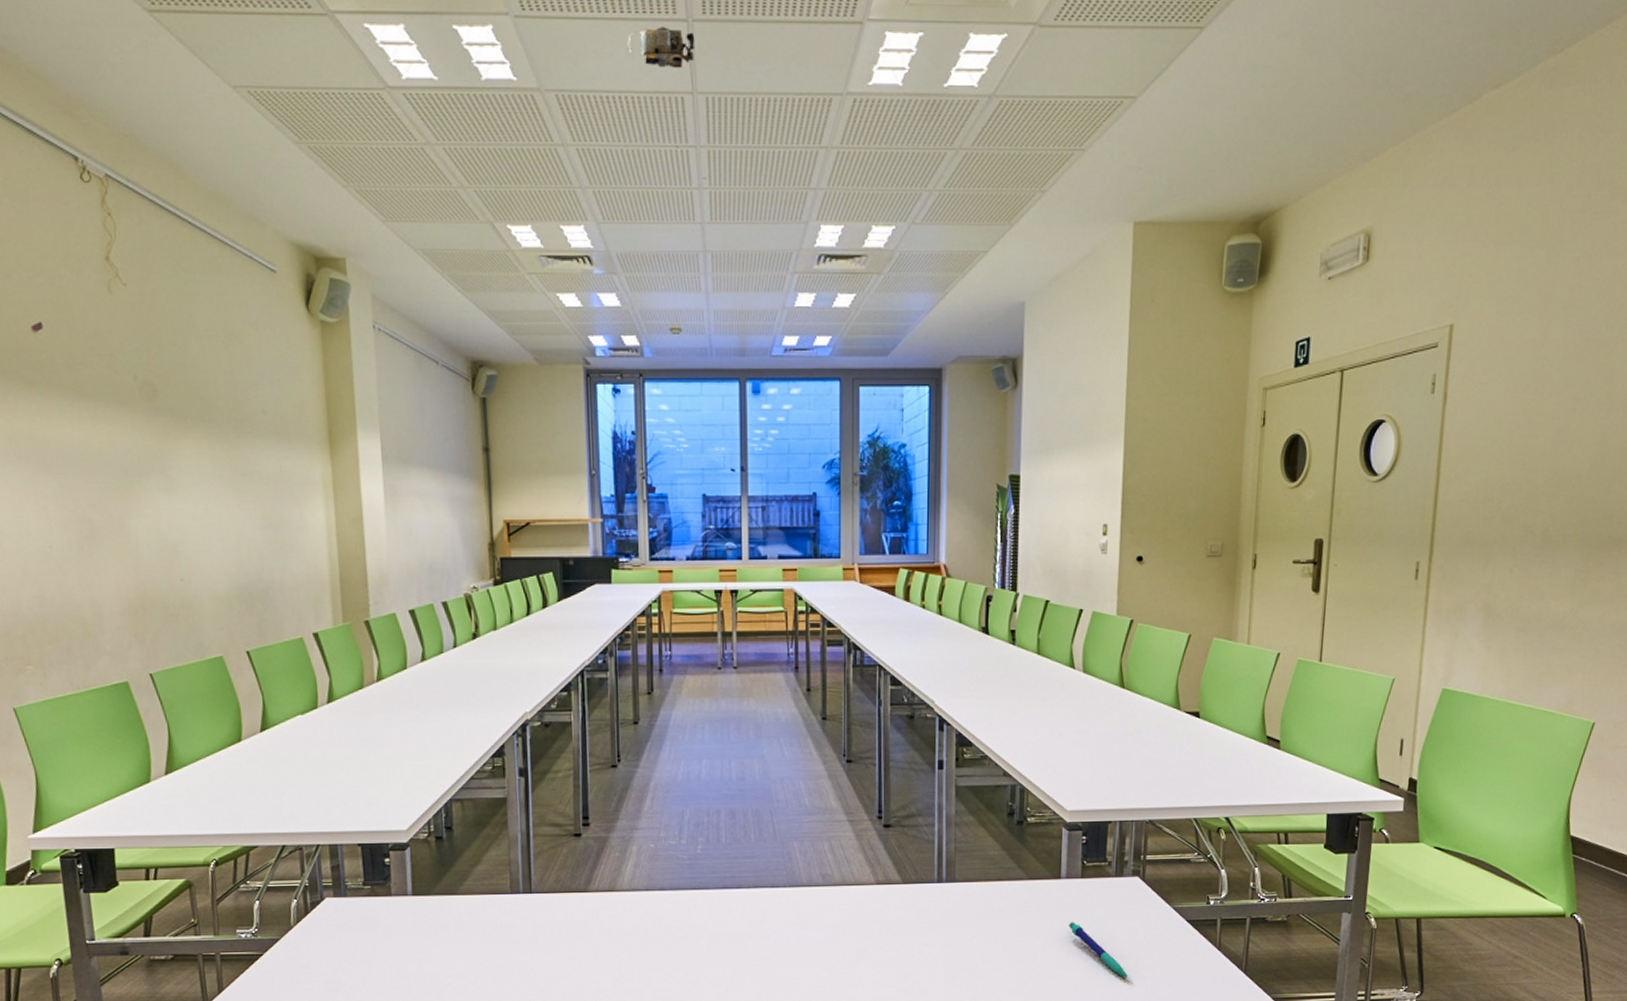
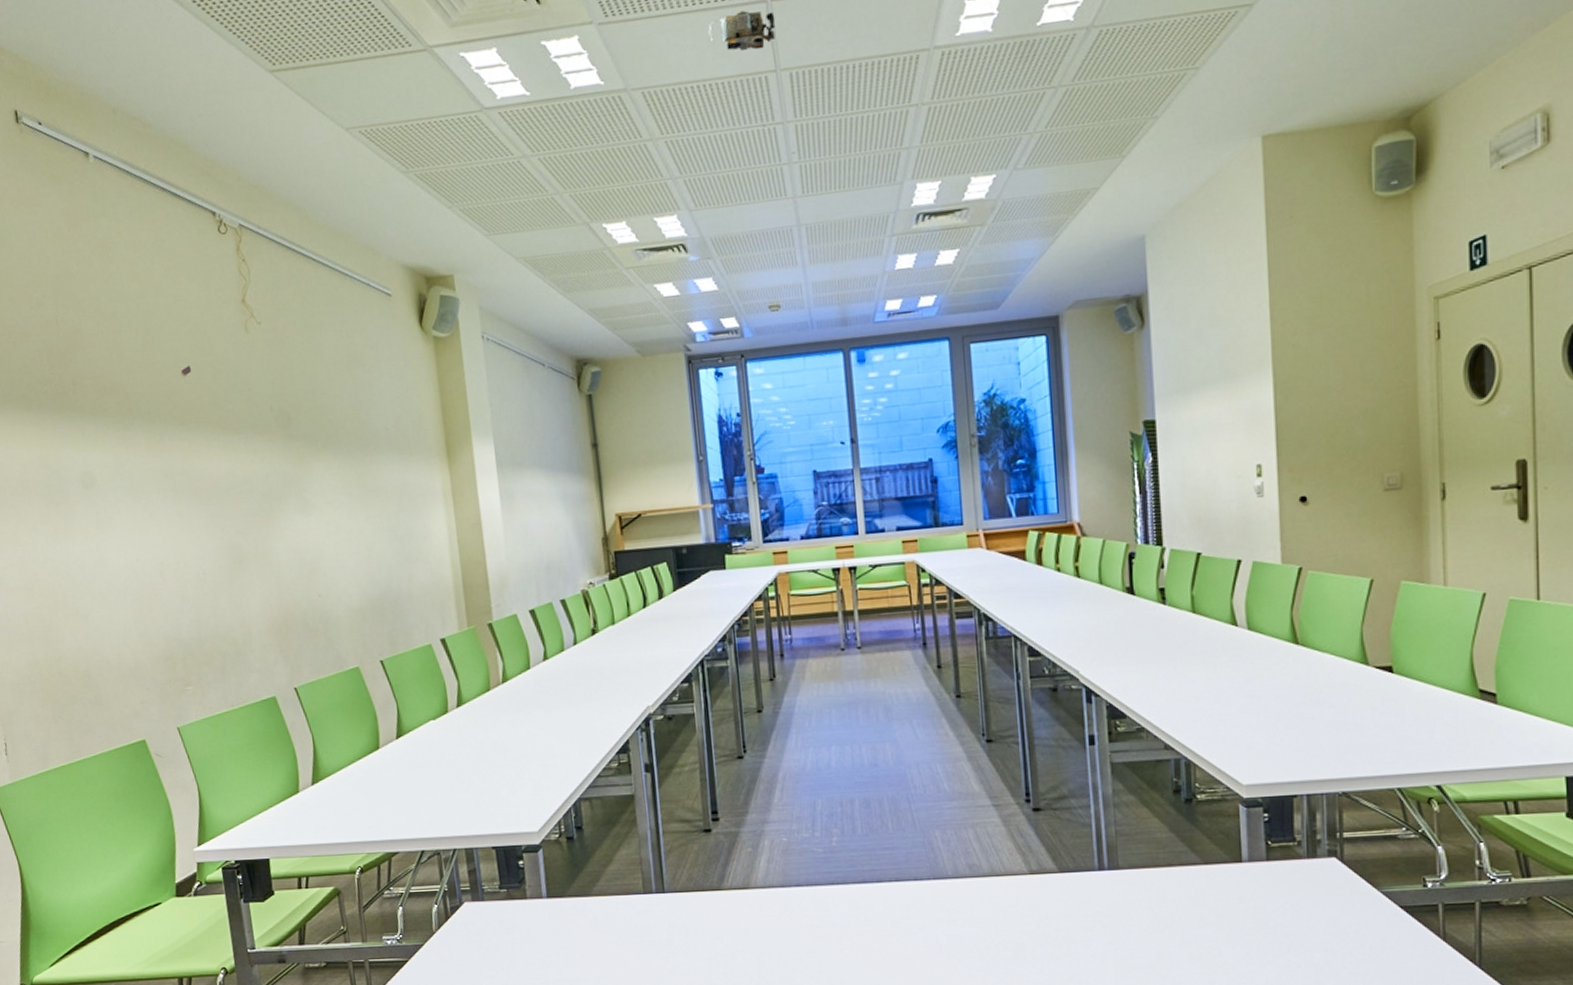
pen: present [1069,922,1129,979] -> none [1256,911,1335,975]

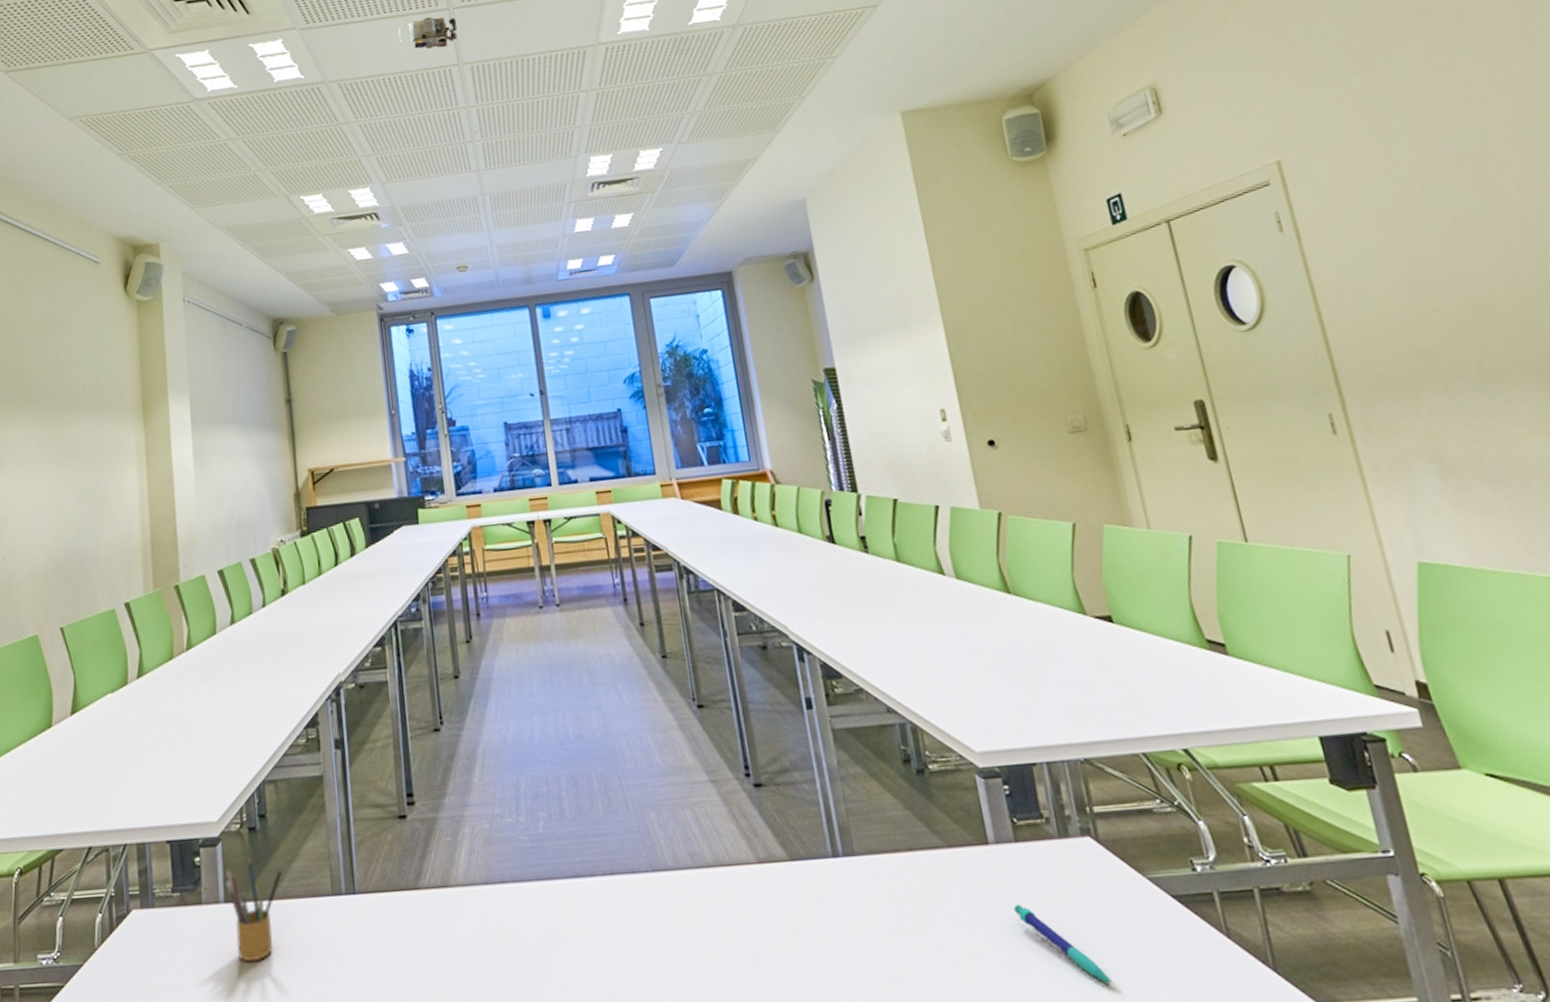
pencil box: none [546,861,599,945] -> present [225,857,283,962]
pen: none [1256,911,1335,975] -> present [1014,904,1114,985]

